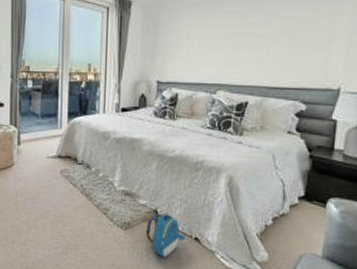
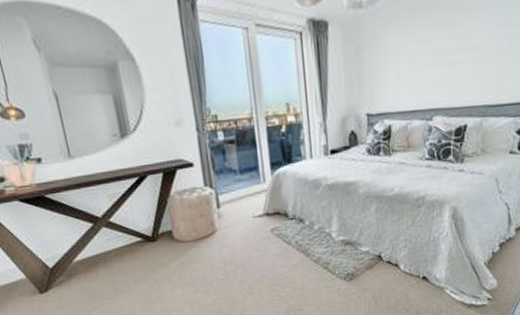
backpack: present [146,214,186,257] -> none [371,257,414,302]

